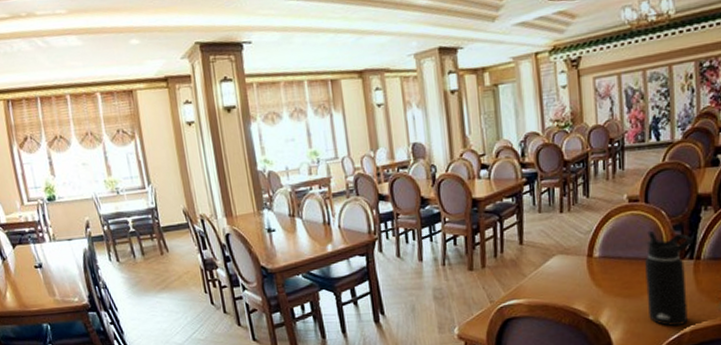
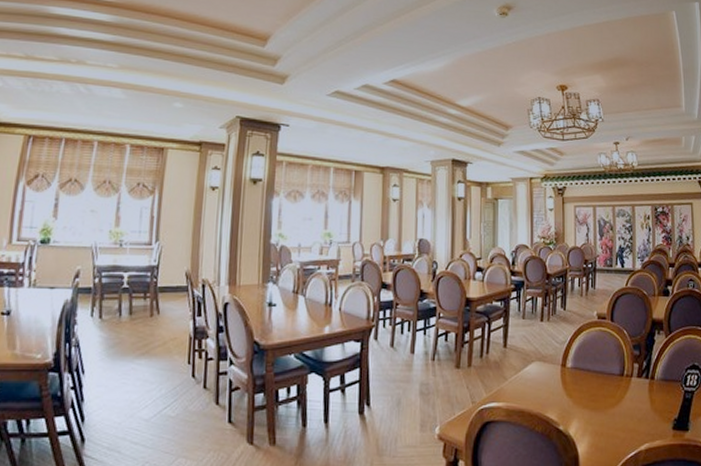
water bottle: present [645,230,695,326] -> none [609,347,650,442]

